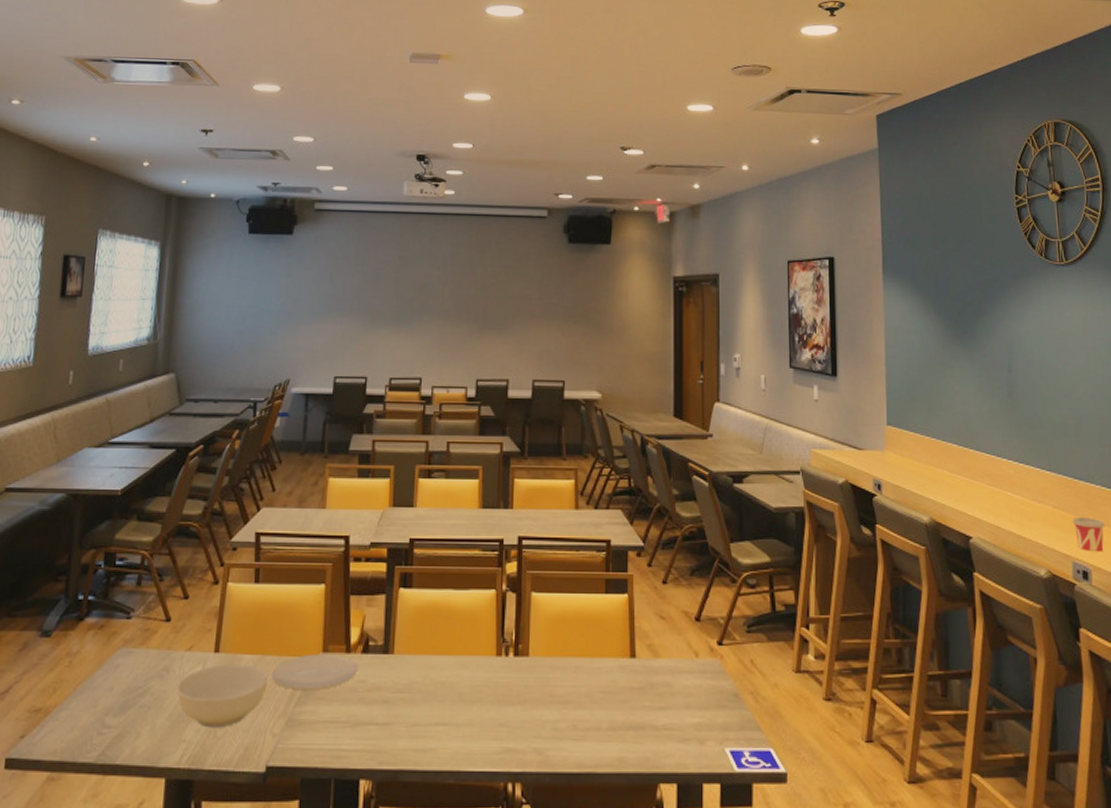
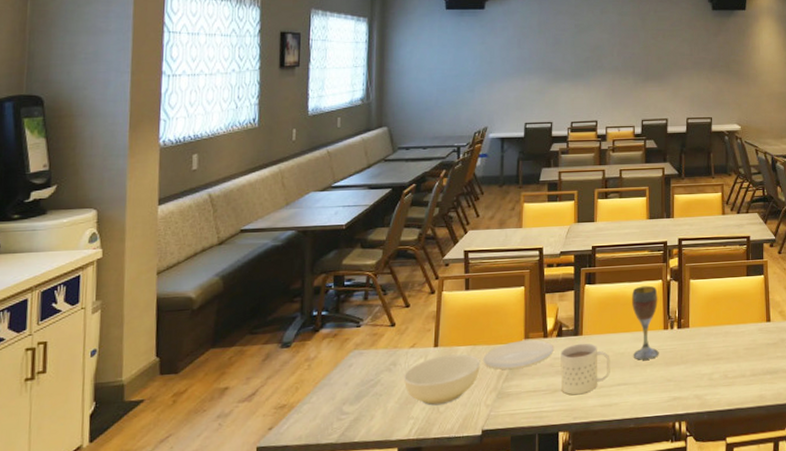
mug: none [364,664,428,733] -> present [560,343,610,395]
cup: none [456,595,490,694] -> present [631,285,659,360]

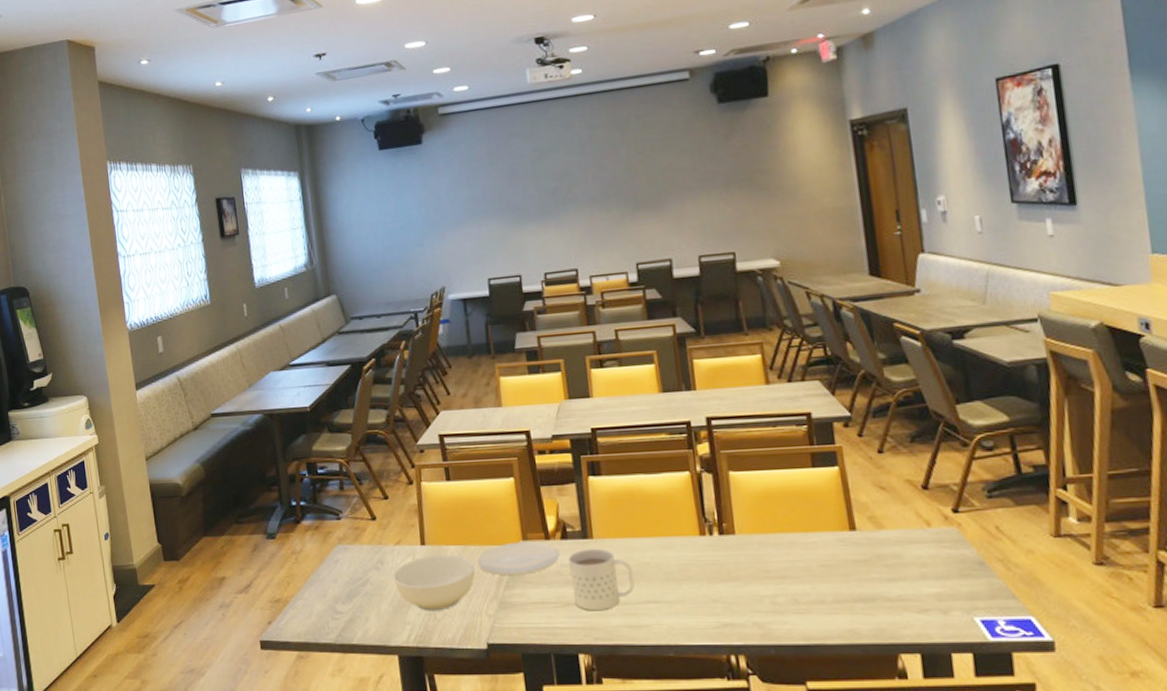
cup: present [631,285,659,360] -> none [650,478,697,573]

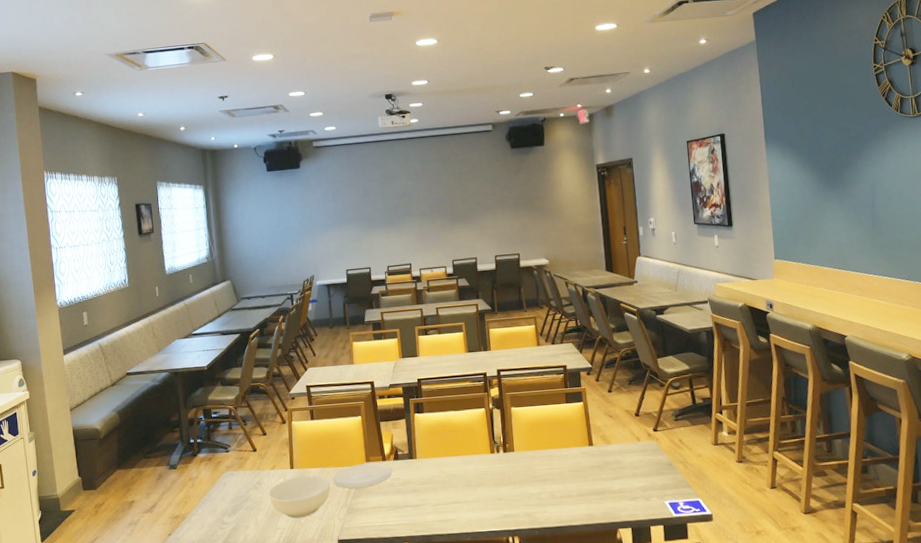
mug: present [568,548,635,611] -> none [399,465,445,512]

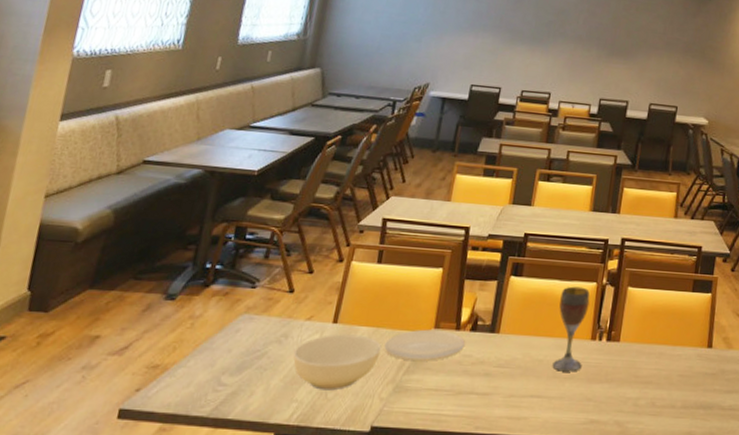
cup: none [457,413,488,481] -> present [552,286,590,372]

